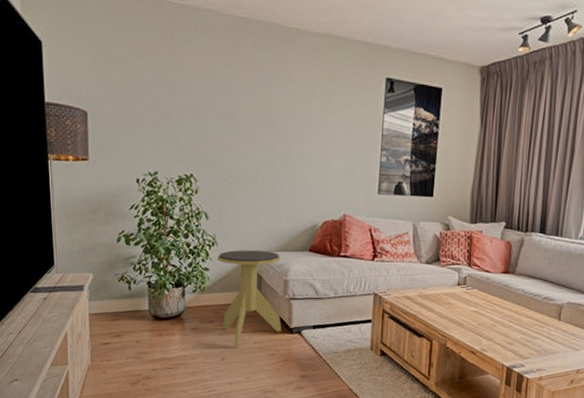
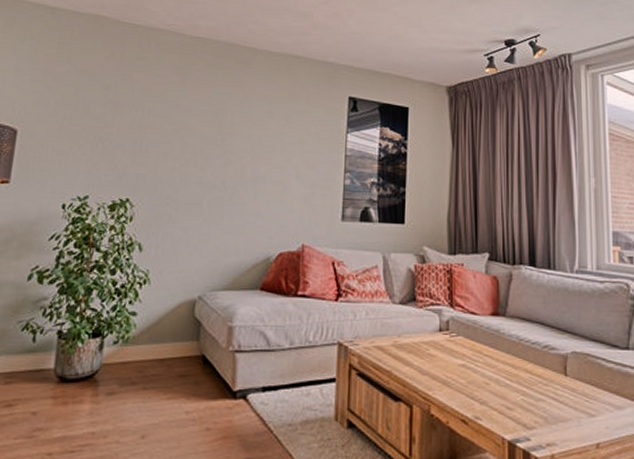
side table: present [217,250,281,348] -> none [147,288,226,421]

